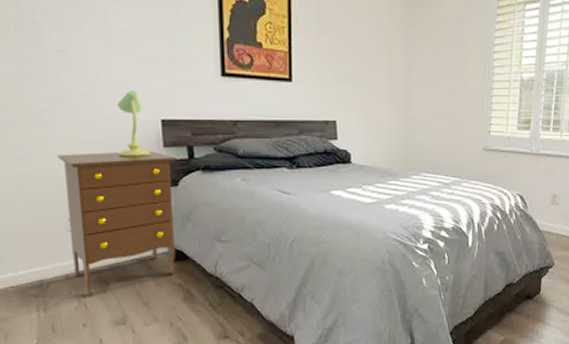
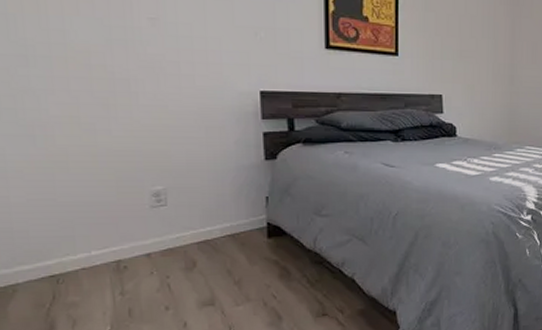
dresser: present [57,150,177,297] -> none [143,122,276,277]
table lamp: present [117,89,151,157] -> none [212,60,248,130]

